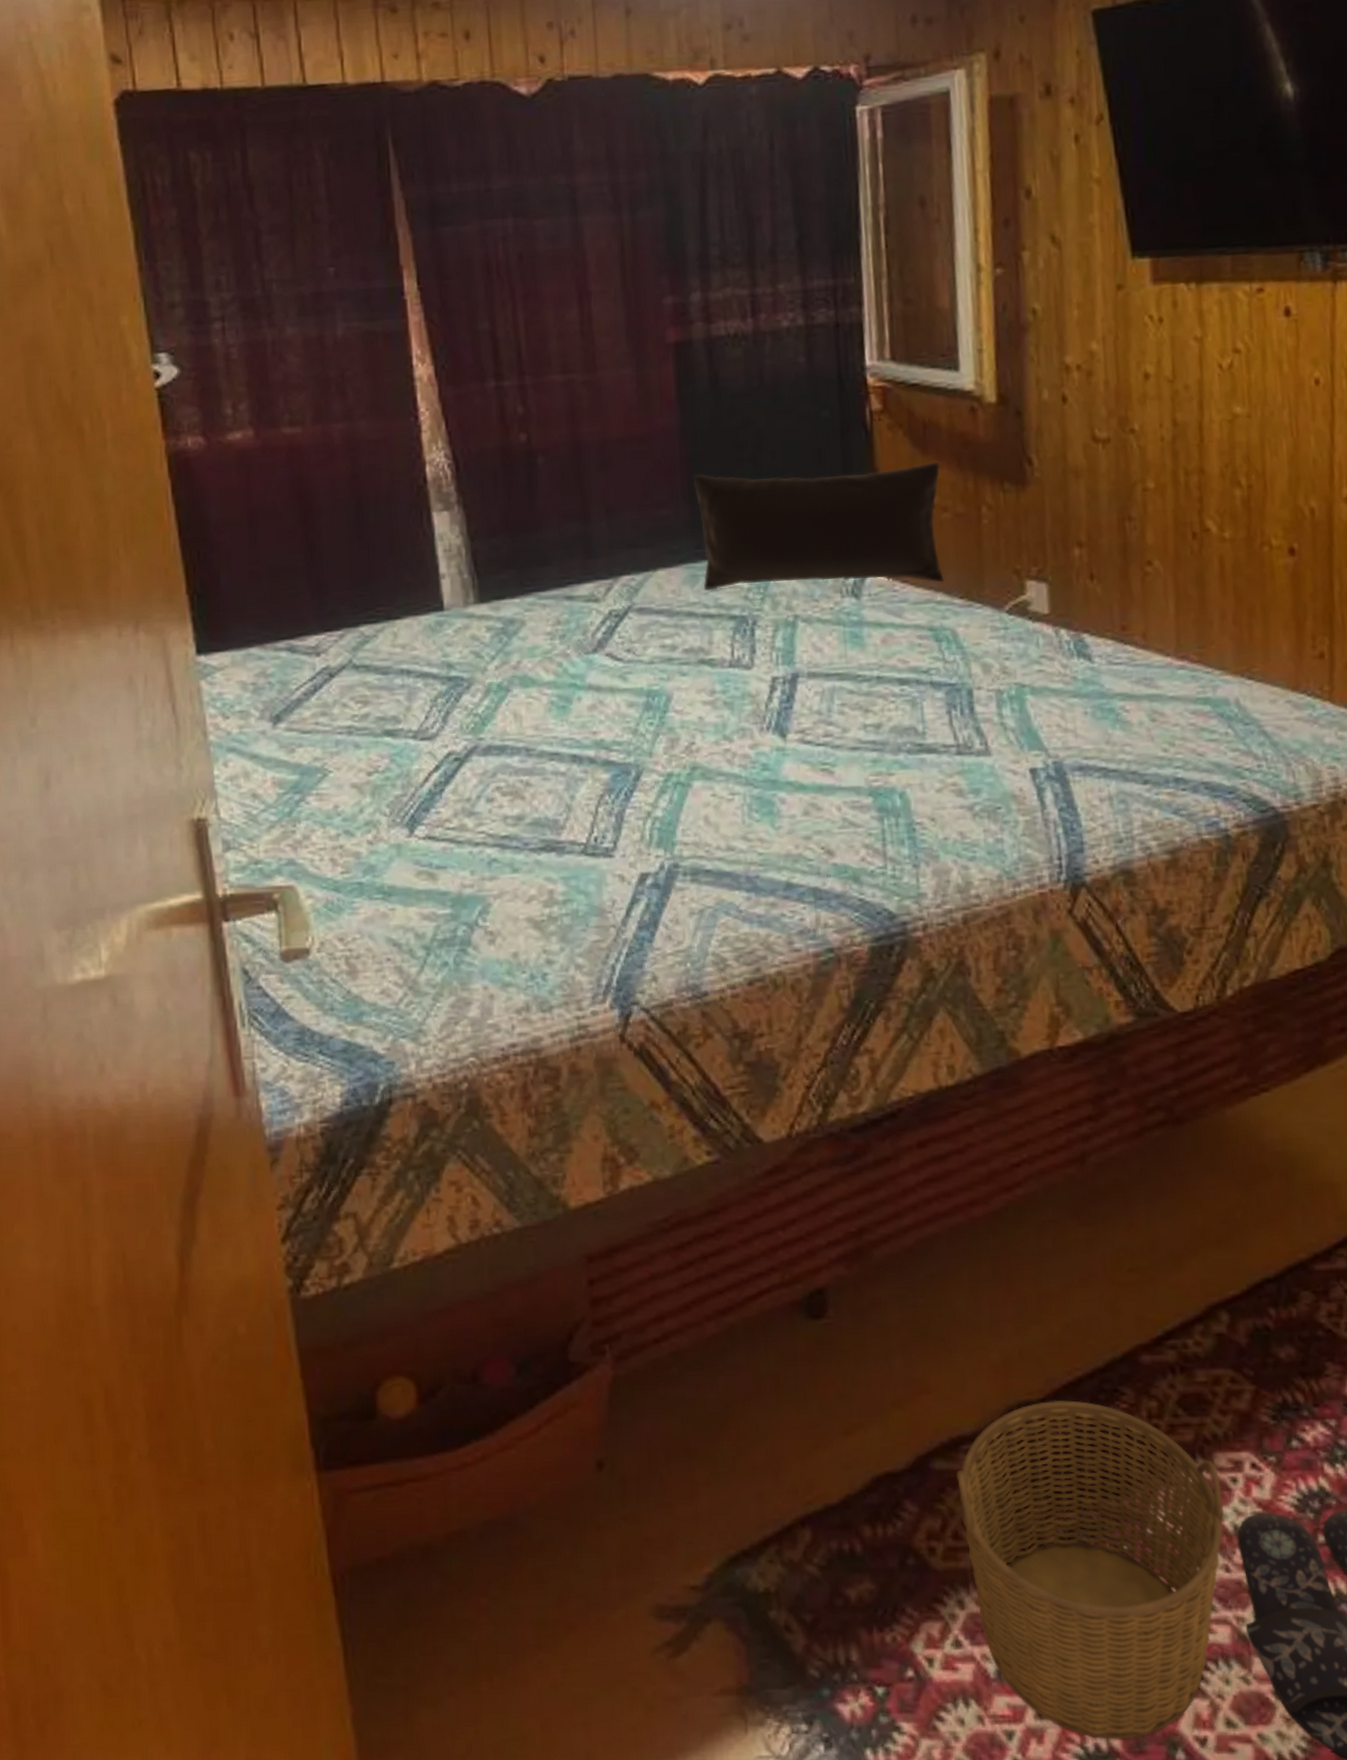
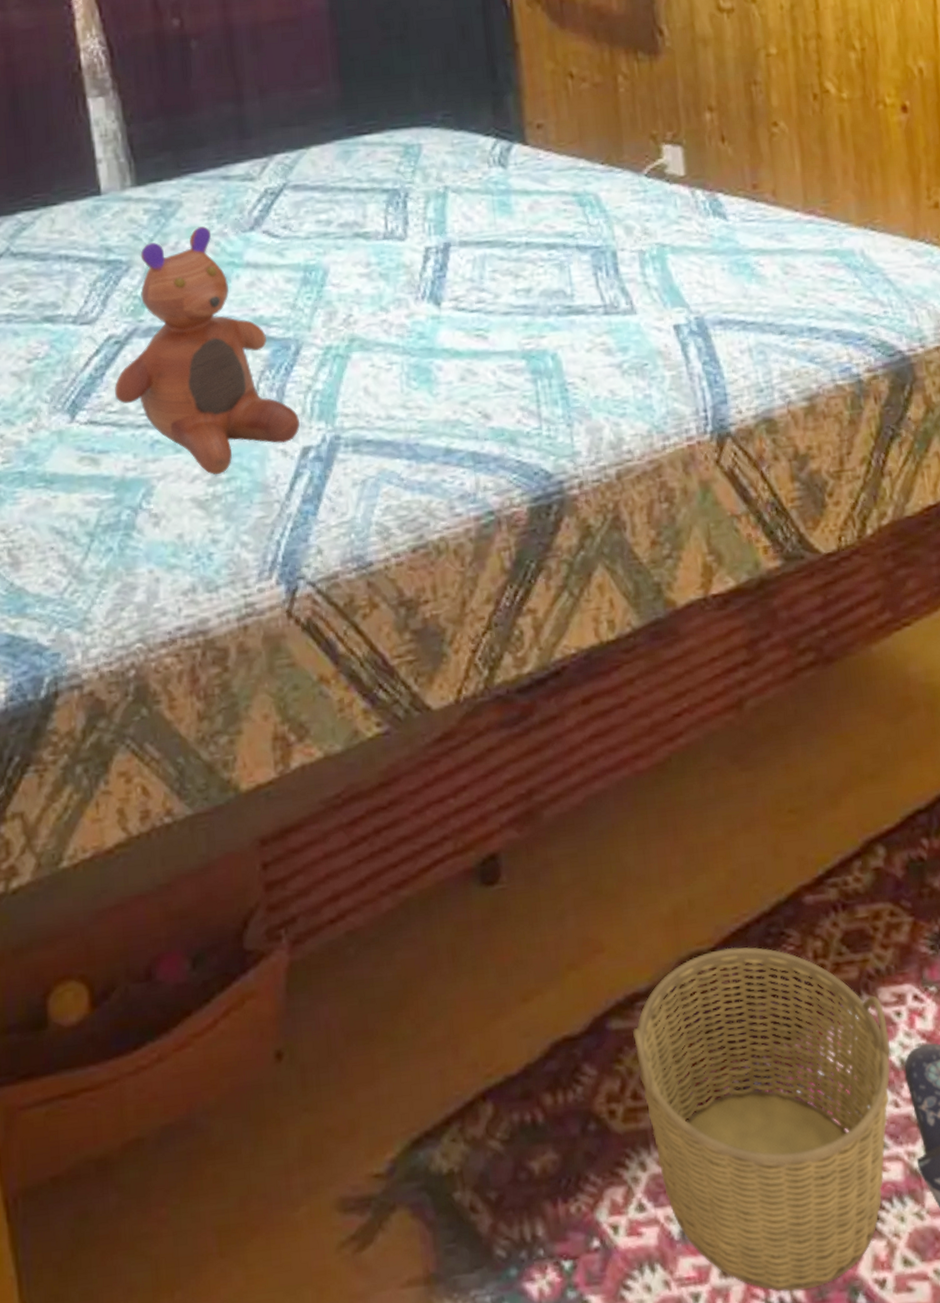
toy: none [453,646,638,896] -> present [115,226,300,475]
pillow: present [693,462,944,590] -> none [343,35,586,165]

